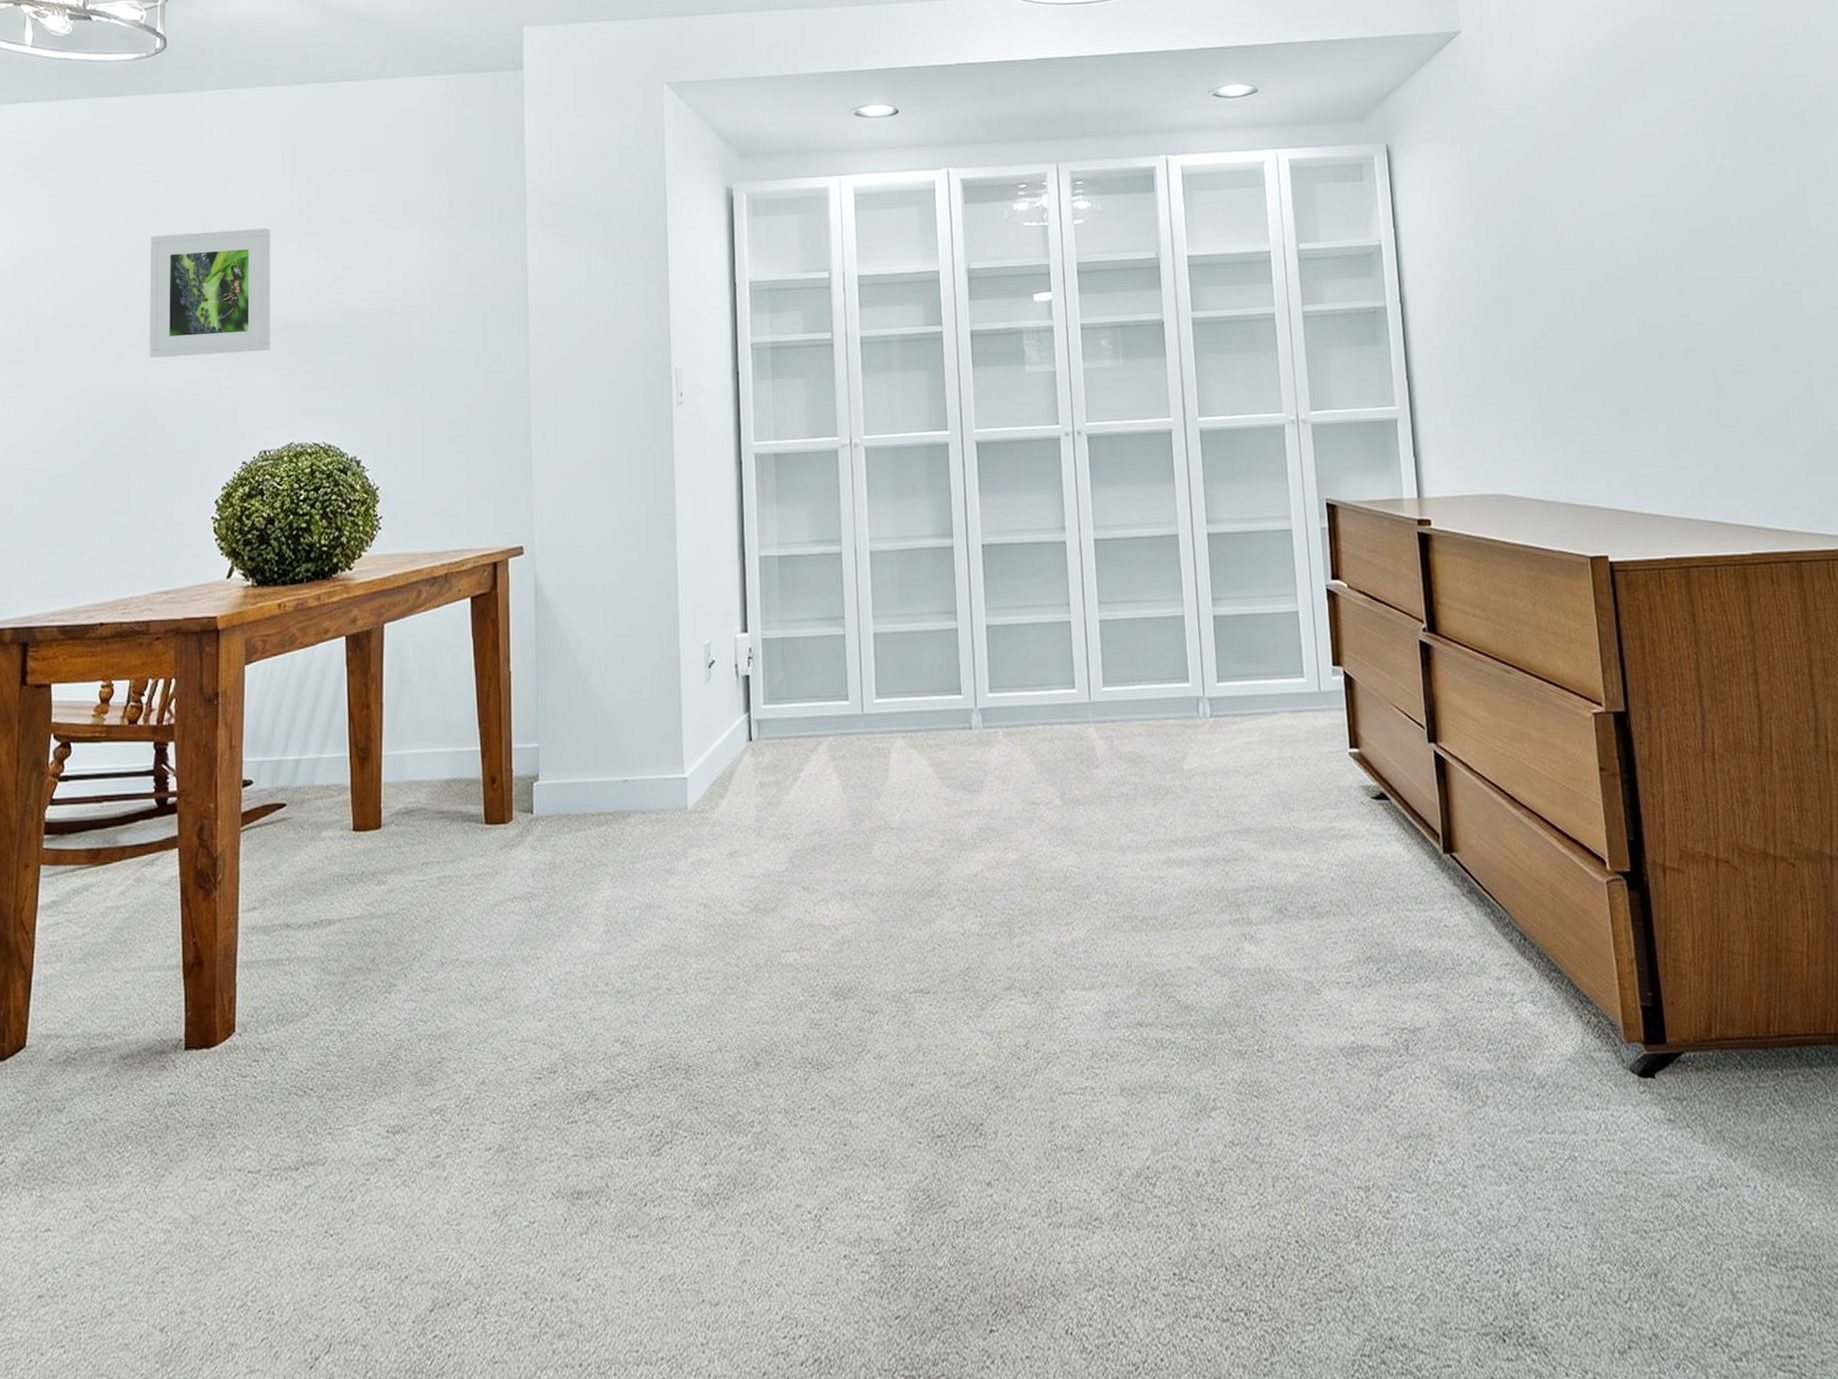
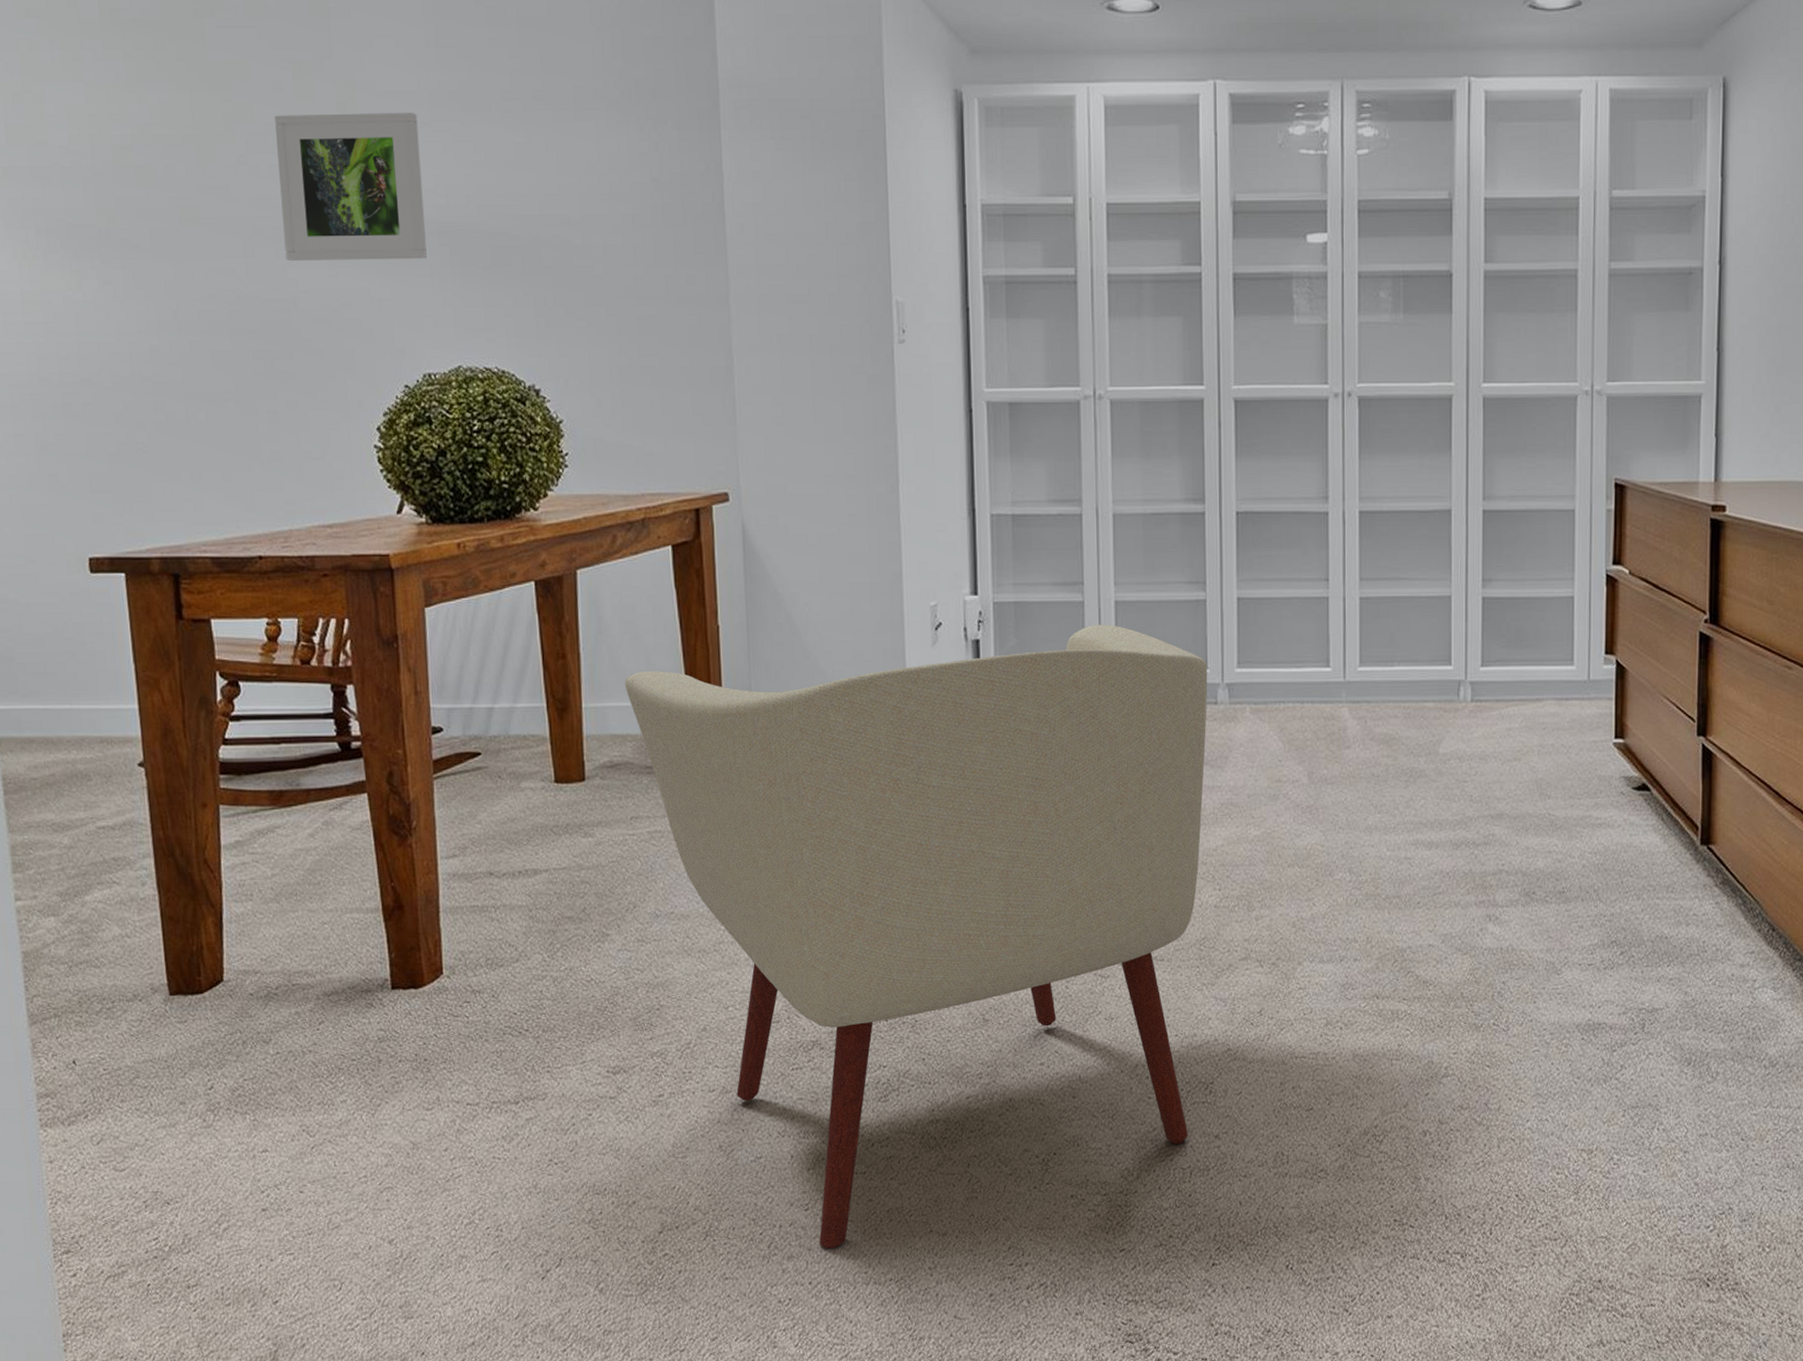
armchair: none [422,655,963,1325] -> present [624,624,1208,1249]

